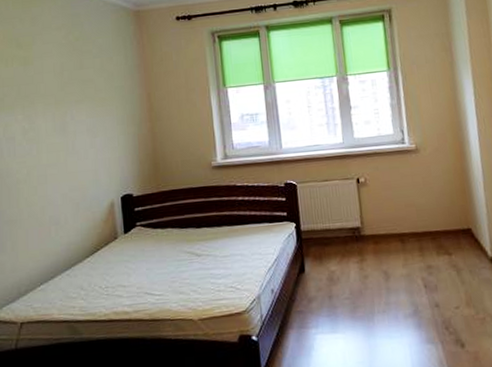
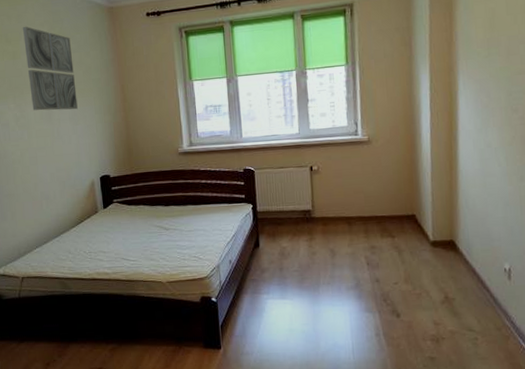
wall art: none [37,29,97,122] -> present [23,26,78,111]

